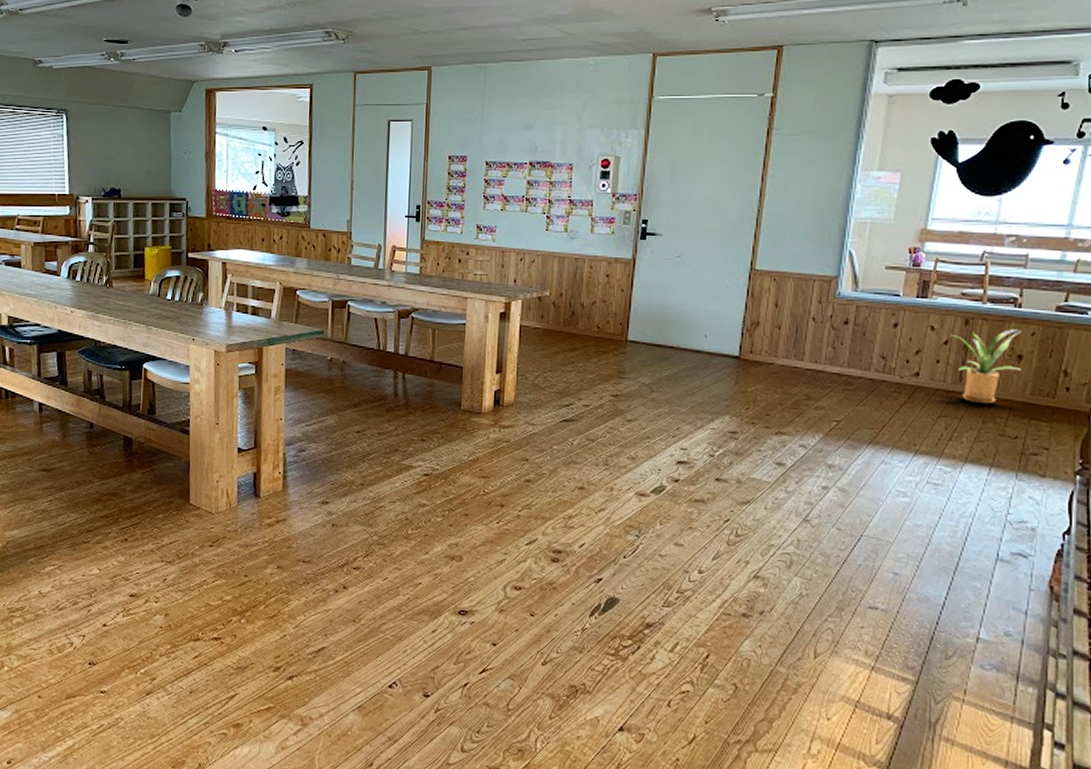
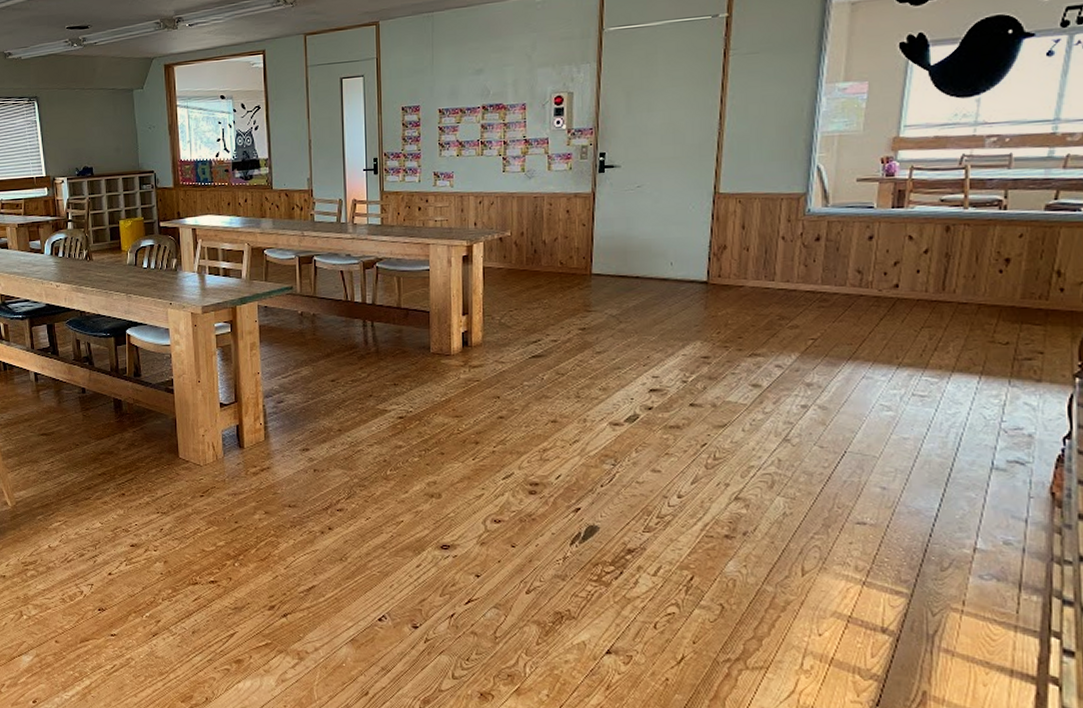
house plant: present [950,329,1021,405] -> none [930,232,1010,312]

